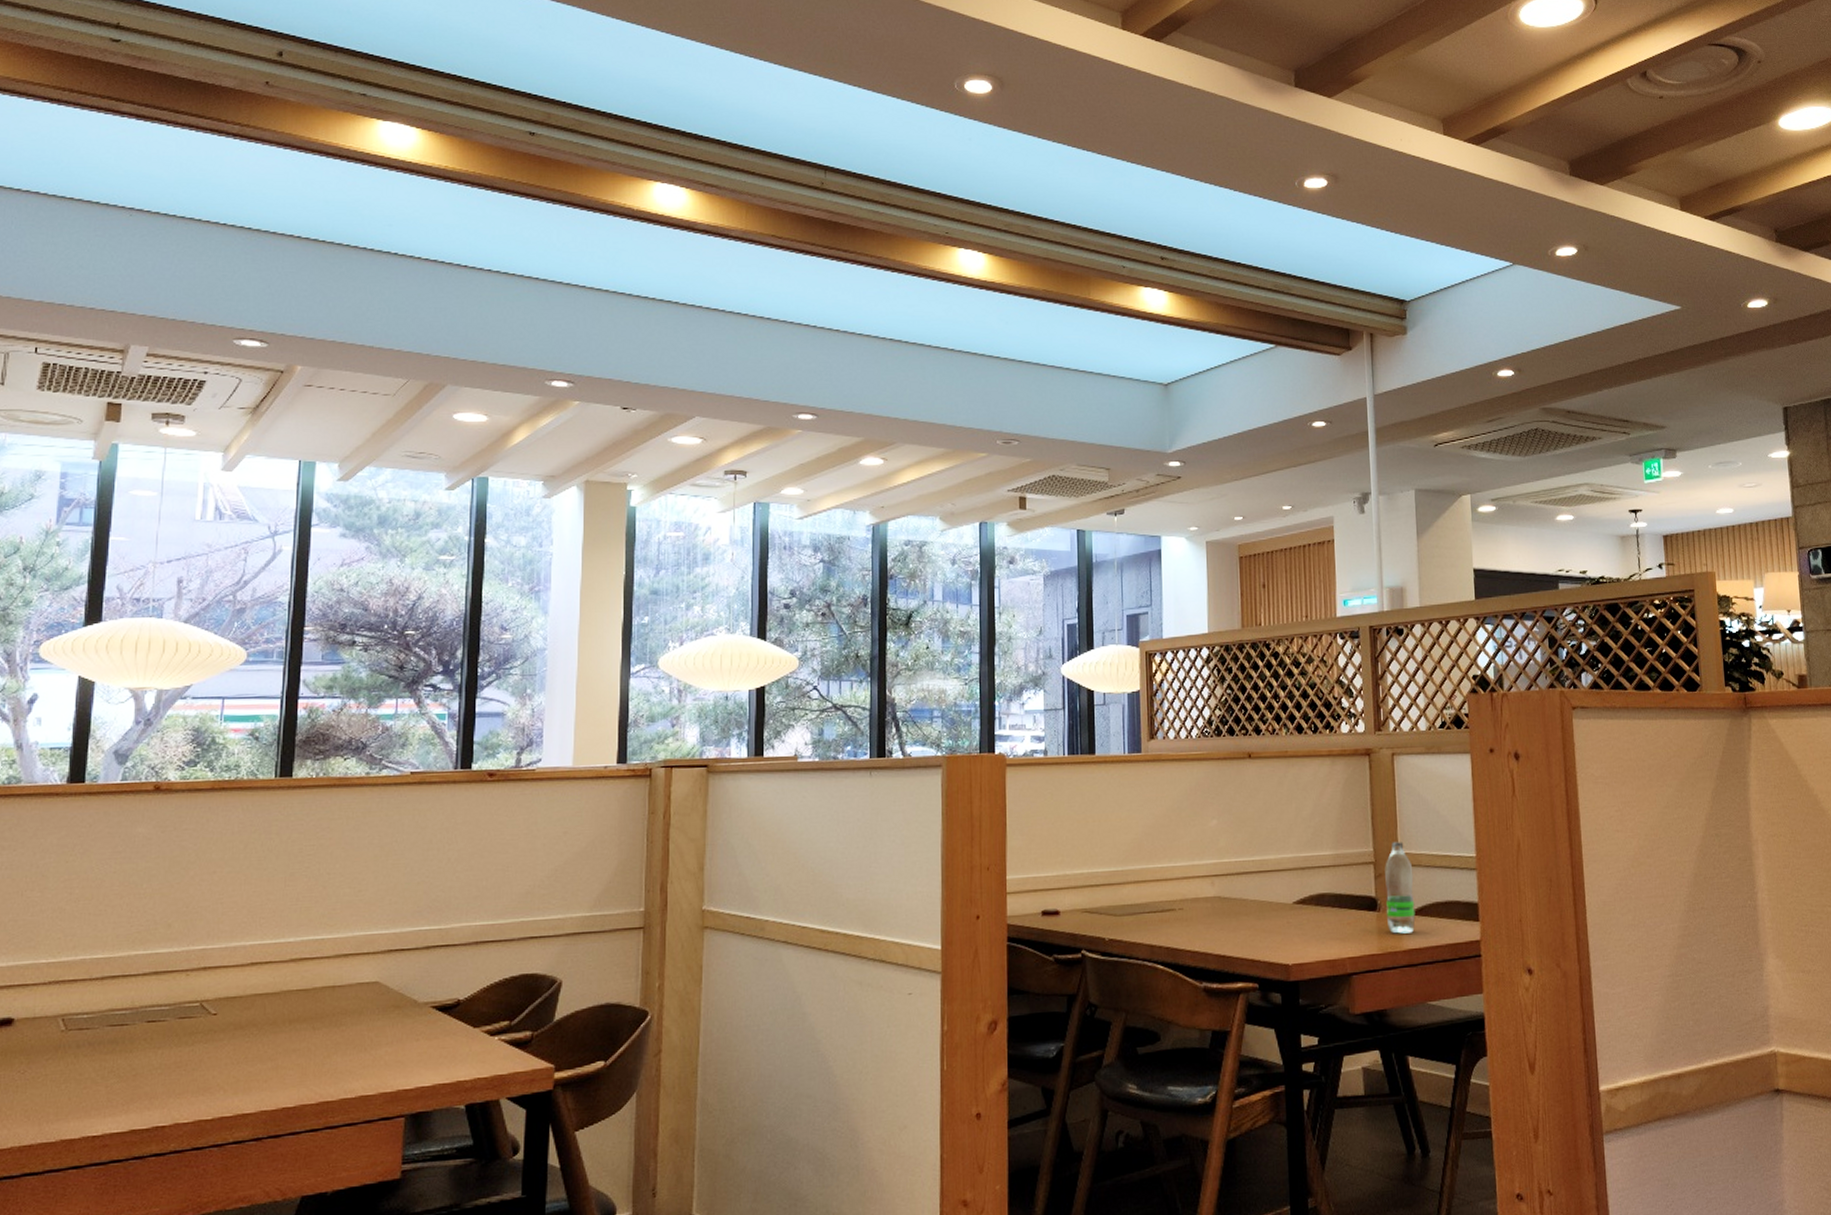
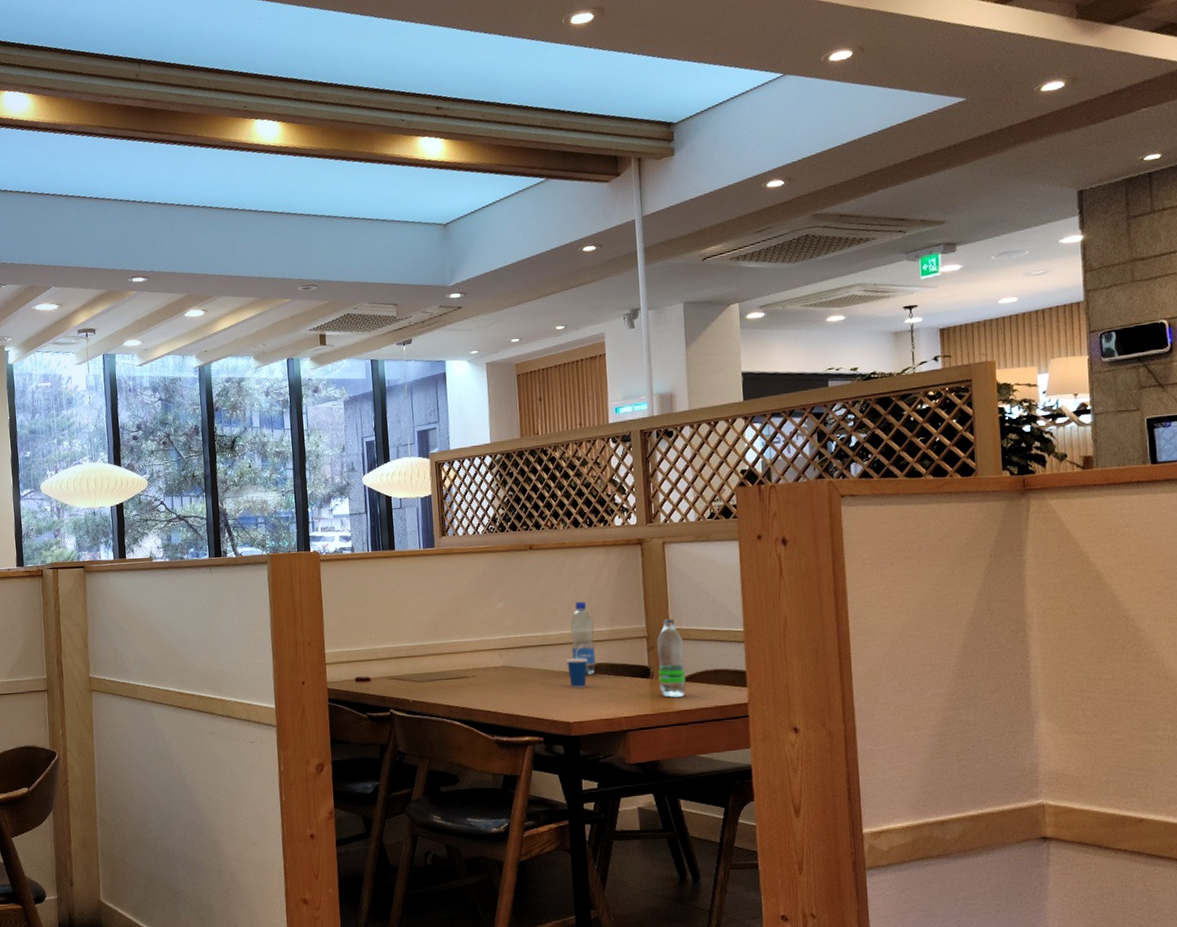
cup: none [1285,870,1310,923] -> present [565,643,588,688]
bottle: none [1291,820,1318,907] -> present [570,601,596,674]

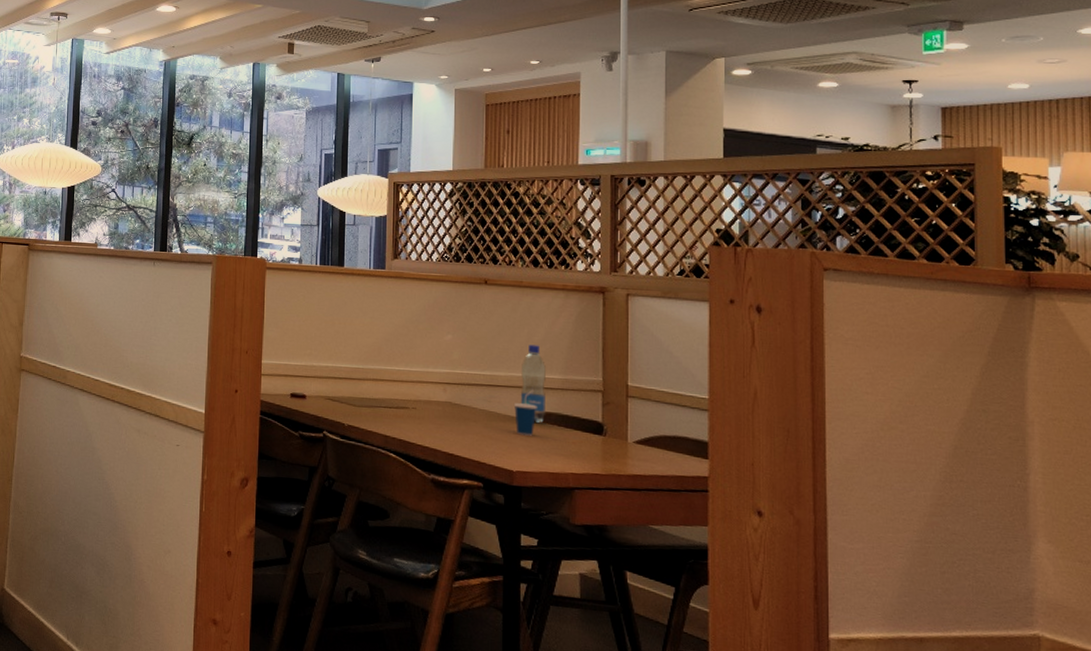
bottle: present [657,619,686,697] -> none [611,375,642,460]

